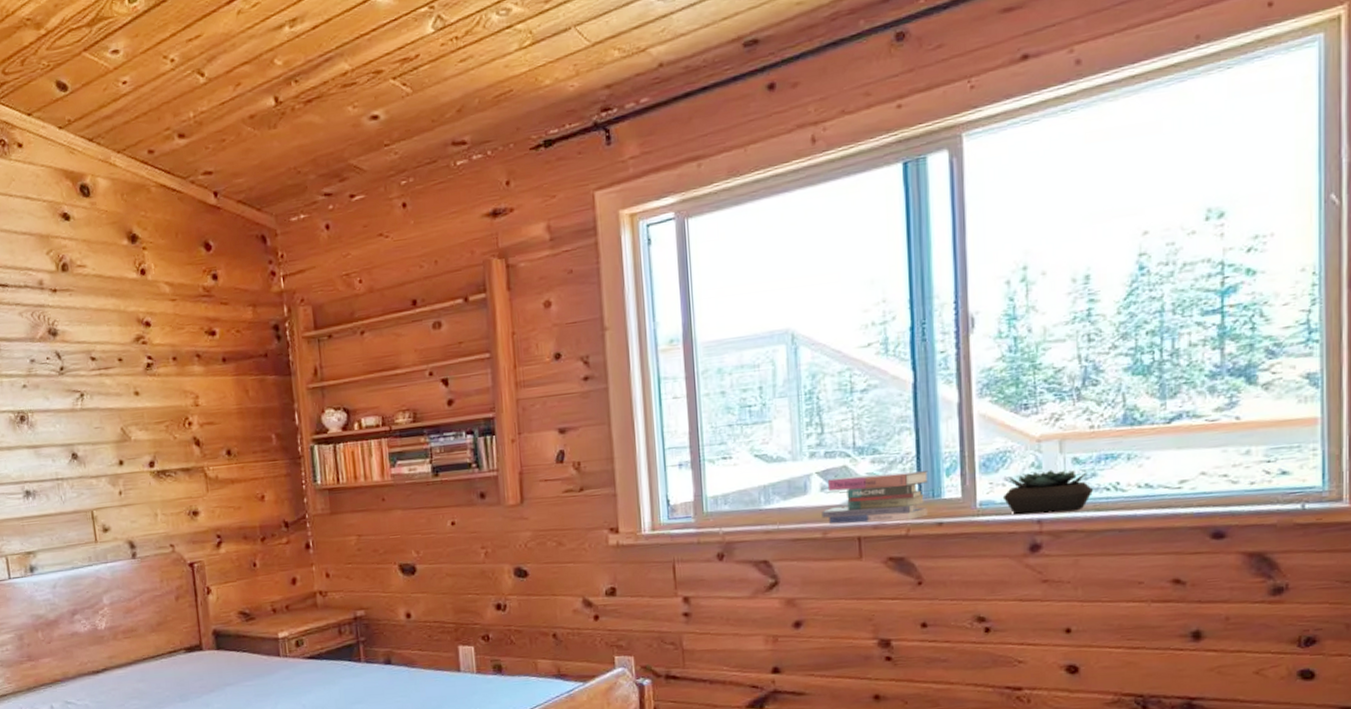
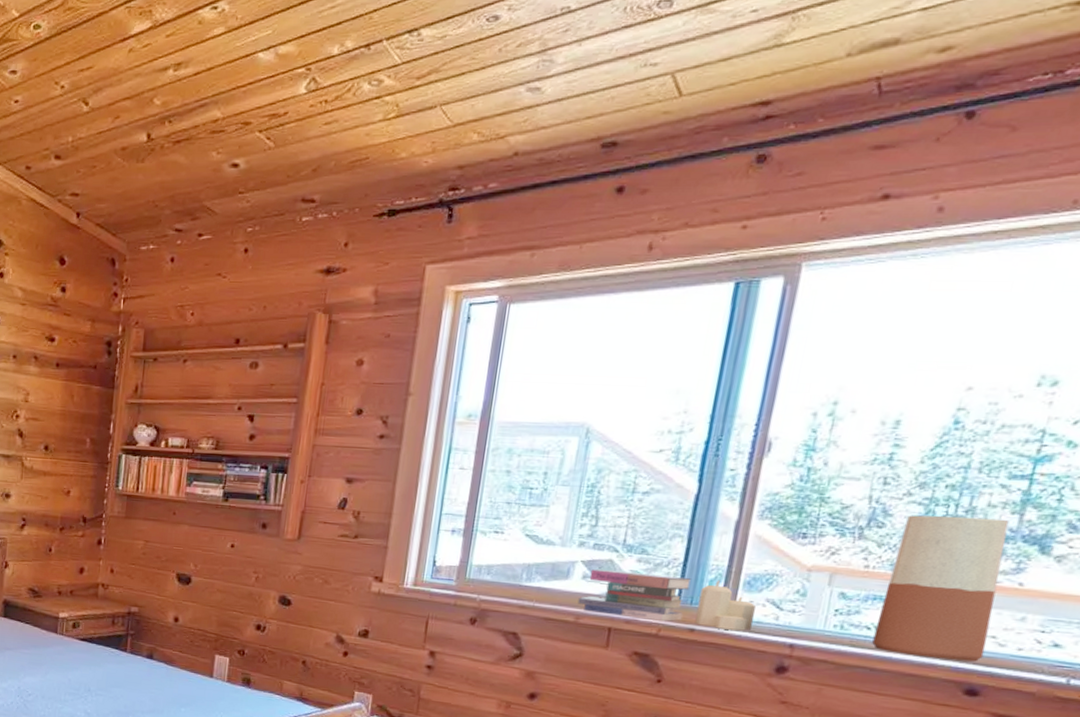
candle: none [940,466,997,518] -> present [694,579,756,631]
succulent plant: present [1002,470,1094,515] -> none [759,598,855,643]
vase: none [1114,356,1220,510] -> present [872,515,1010,662]

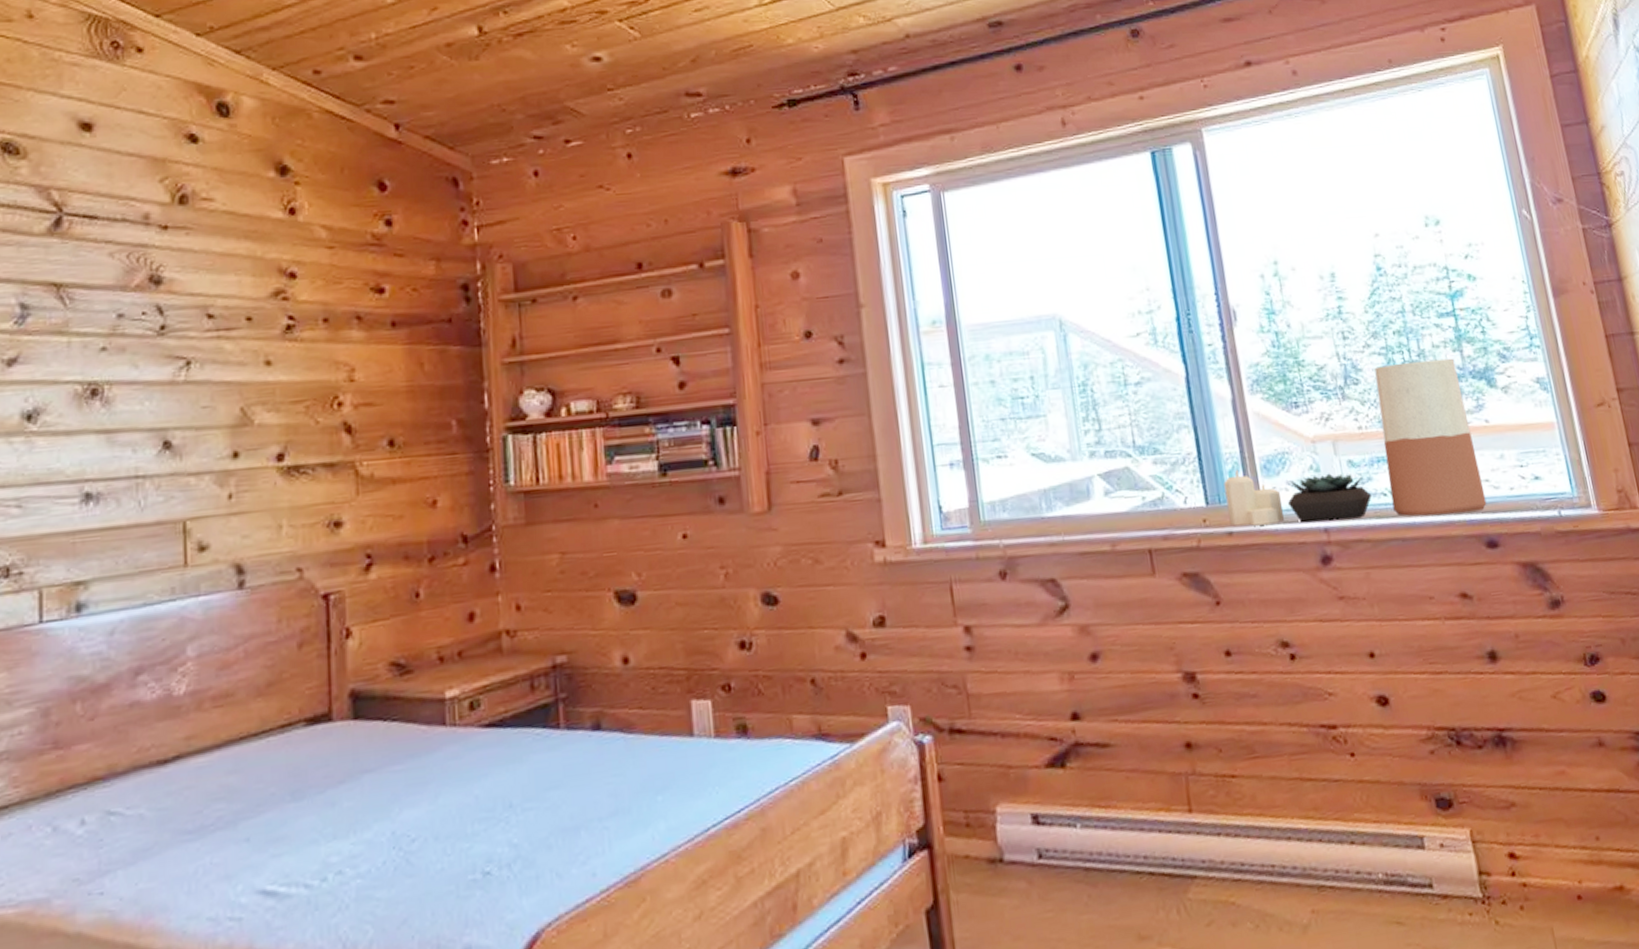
books: present [577,569,691,622] -> none [1108,473,1217,535]
succulent plant: none [759,598,855,643] -> present [1287,473,1373,523]

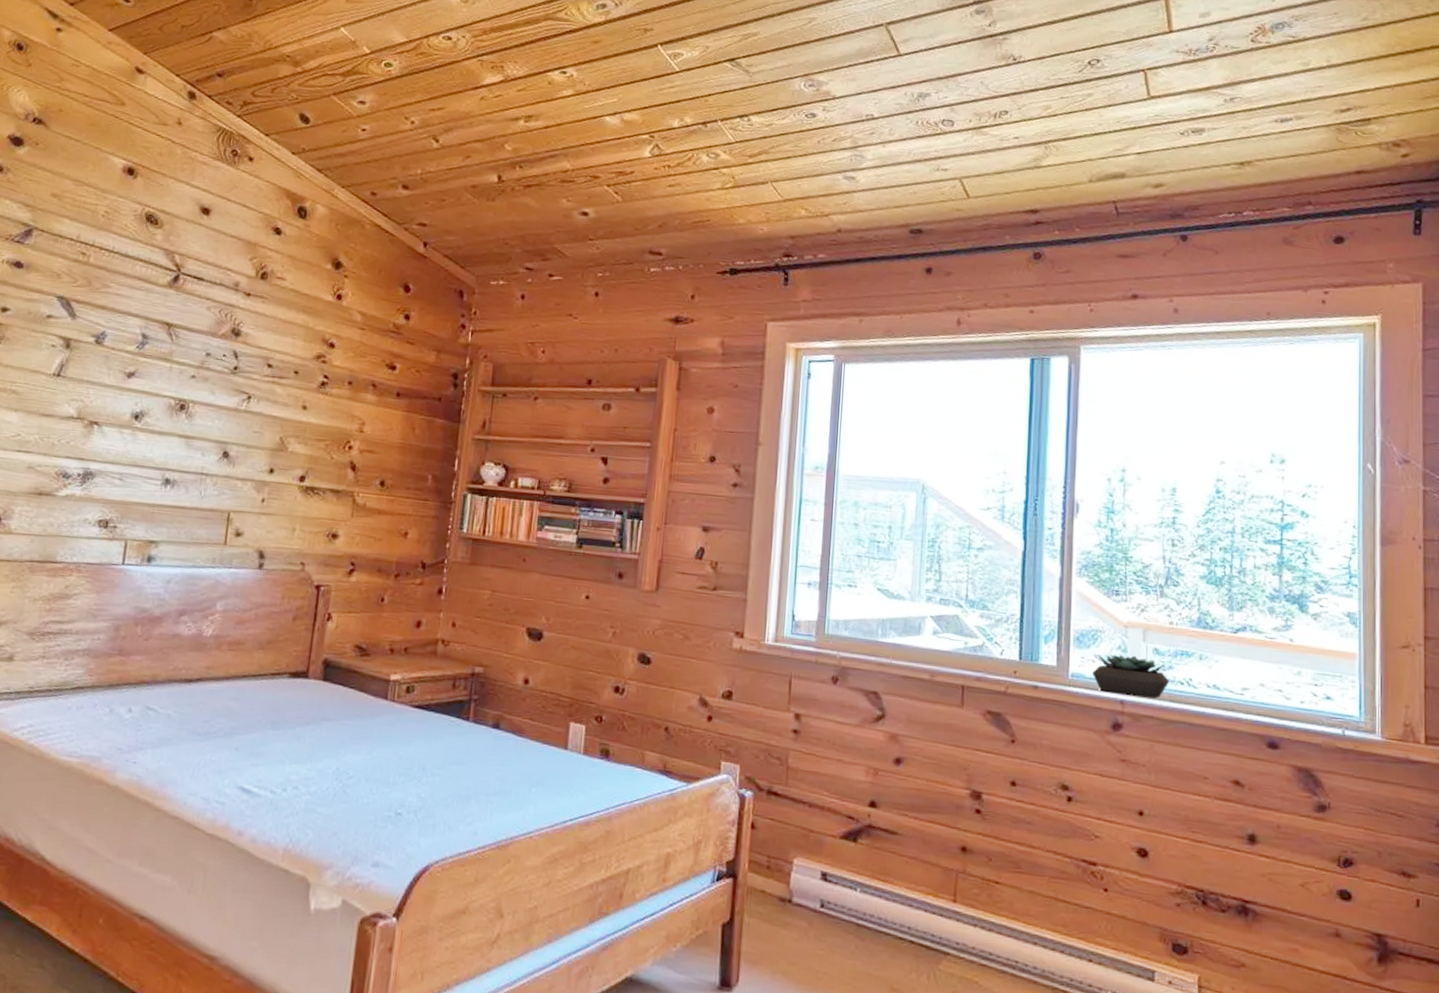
candle: present [1223,469,1284,527] -> none [1037,635,1087,688]
vase: present [1374,358,1487,517] -> none [1187,574,1276,715]

